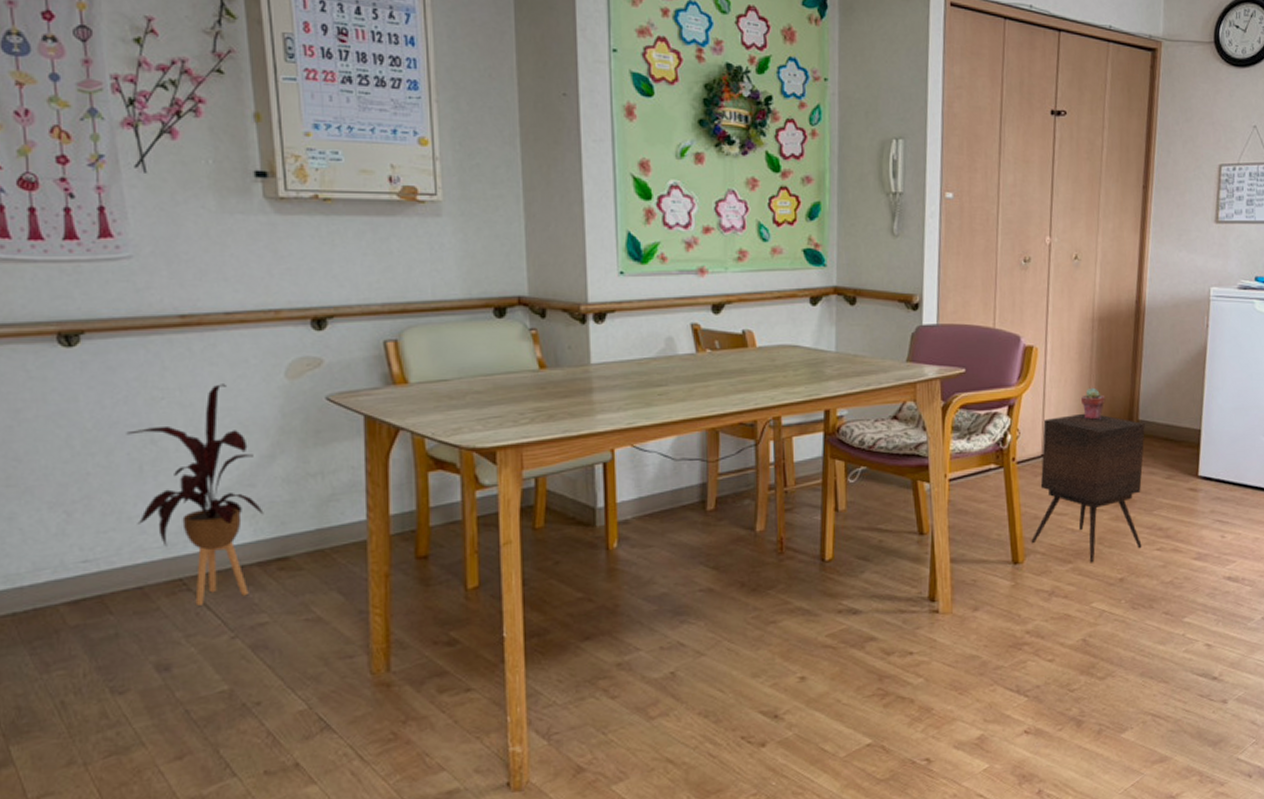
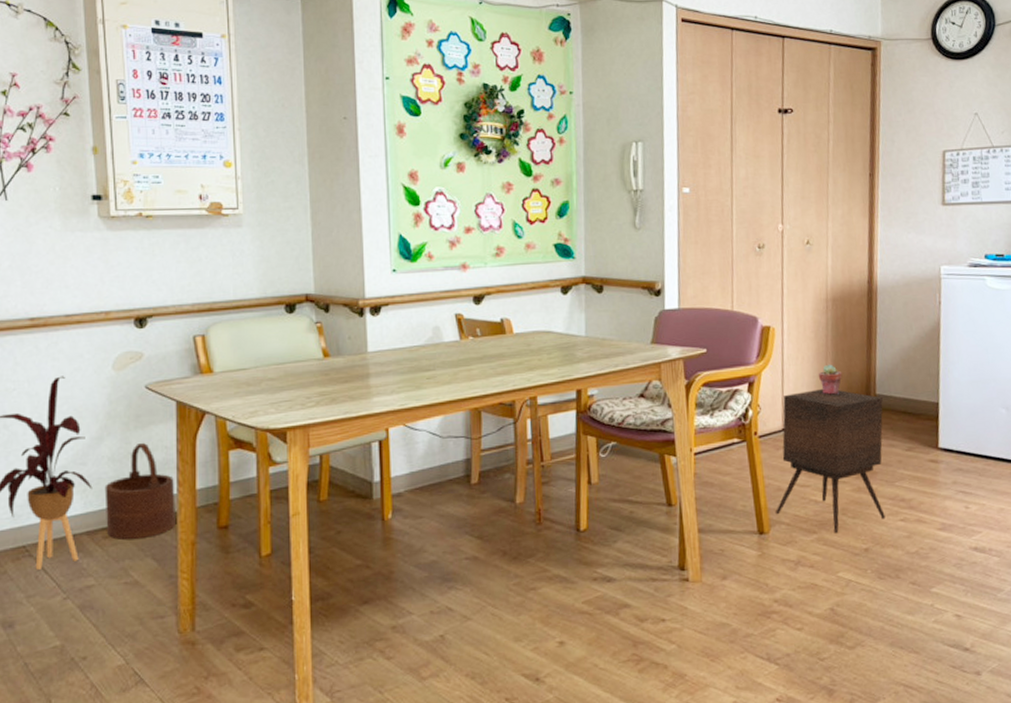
wooden bucket: none [278,463,365,571] -> present [104,443,176,540]

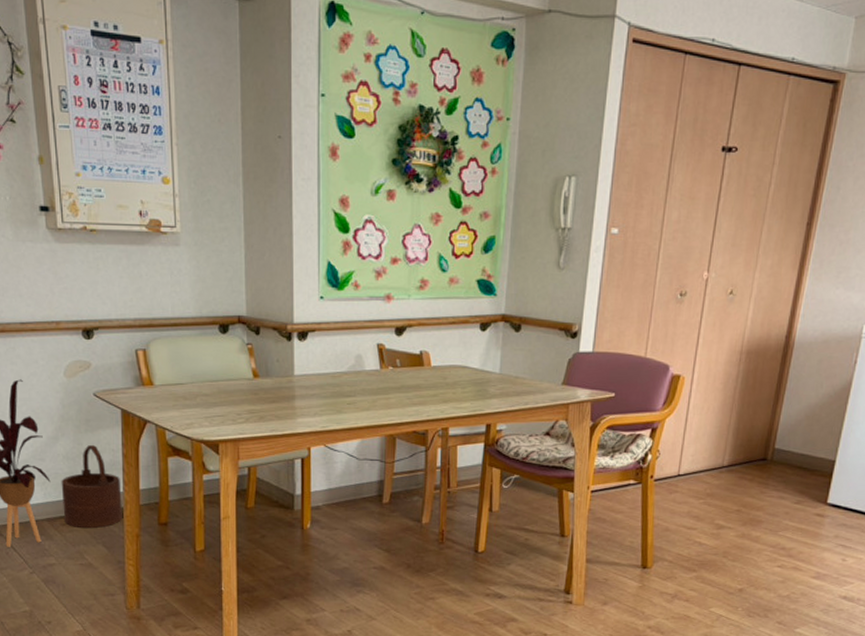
side table: present [776,388,885,534] -> none [661,439,780,574]
potted succulent: present [819,364,843,395] -> none [721,416,745,446]

